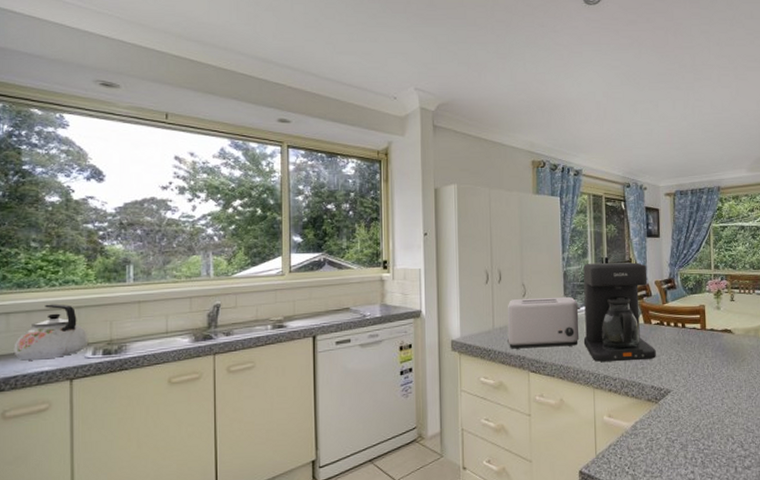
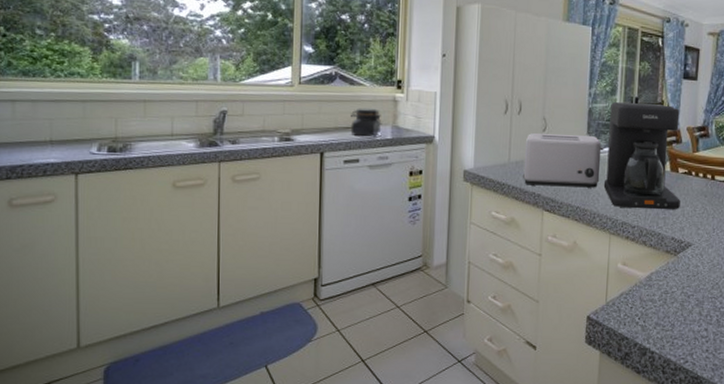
kettle: present [13,304,89,361] -> none [20,95,94,151]
jar: none [341,289,371,317] -> present [350,108,382,136]

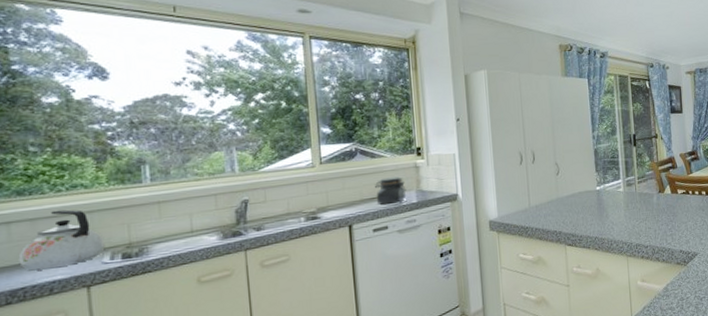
kettle: none [20,95,94,151] -> present [18,209,105,271]
toaster: present [523,132,604,188] -> none [541,173,612,225]
coffee maker: present [603,102,680,209] -> none [613,137,683,232]

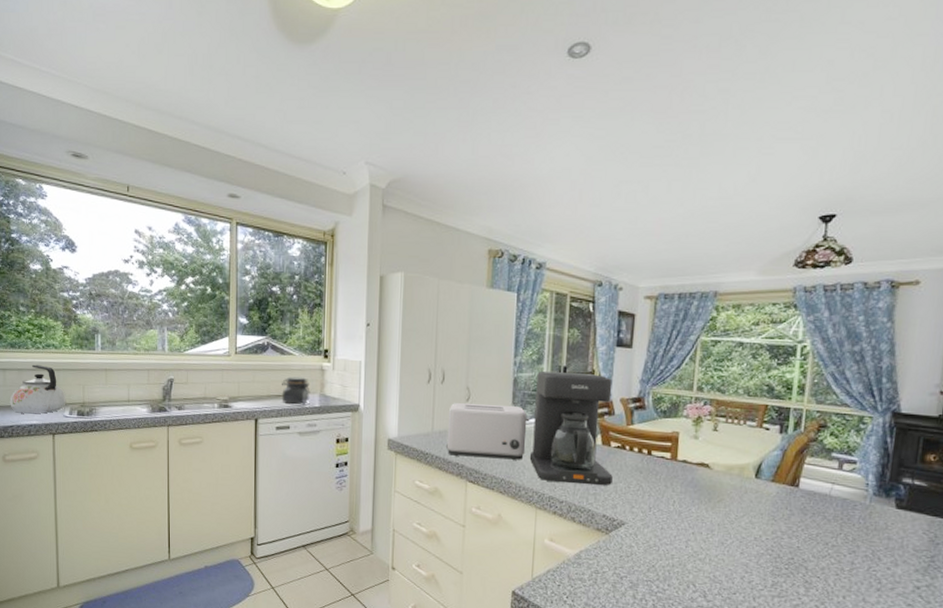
toaster: none [541,173,612,225] -> present [446,402,530,460]
coffee maker: none [613,137,683,232] -> present [529,371,613,485]

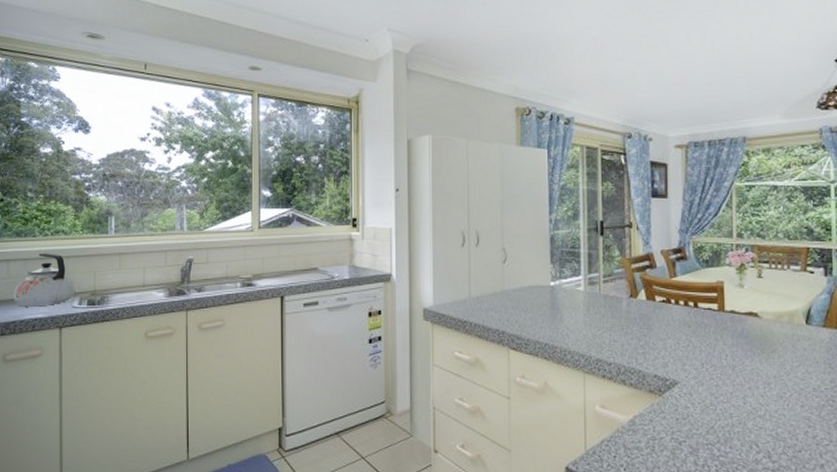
jar: present [282,376,310,404] -> none [309,249,339,277]
toaster: present [446,402,530,460] -> none [485,264,570,322]
coffee maker: present [529,371,613,485] -> none [572,227,661,343]

